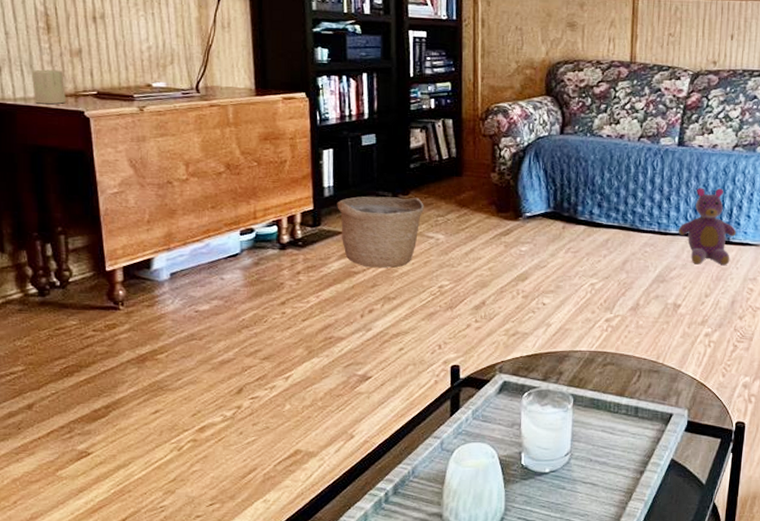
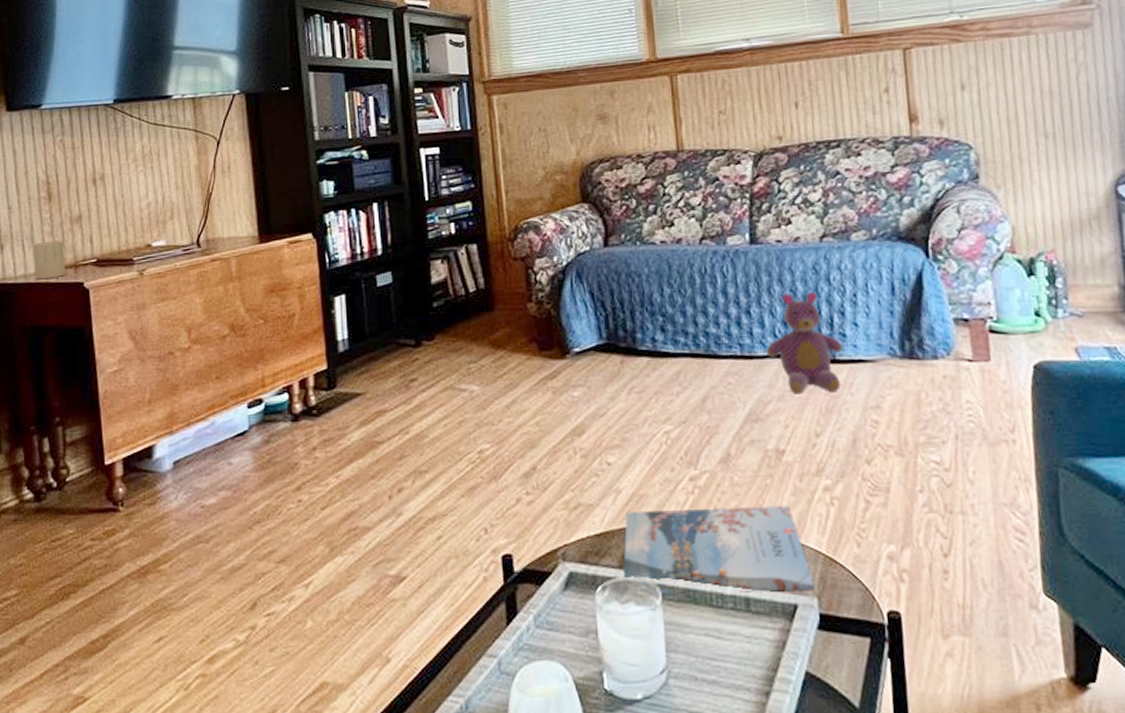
basket: present [337,196,424,268] -> none [353,342,453,435]
magazine: none [545,340,688,405] -> present [623,505,815,594]

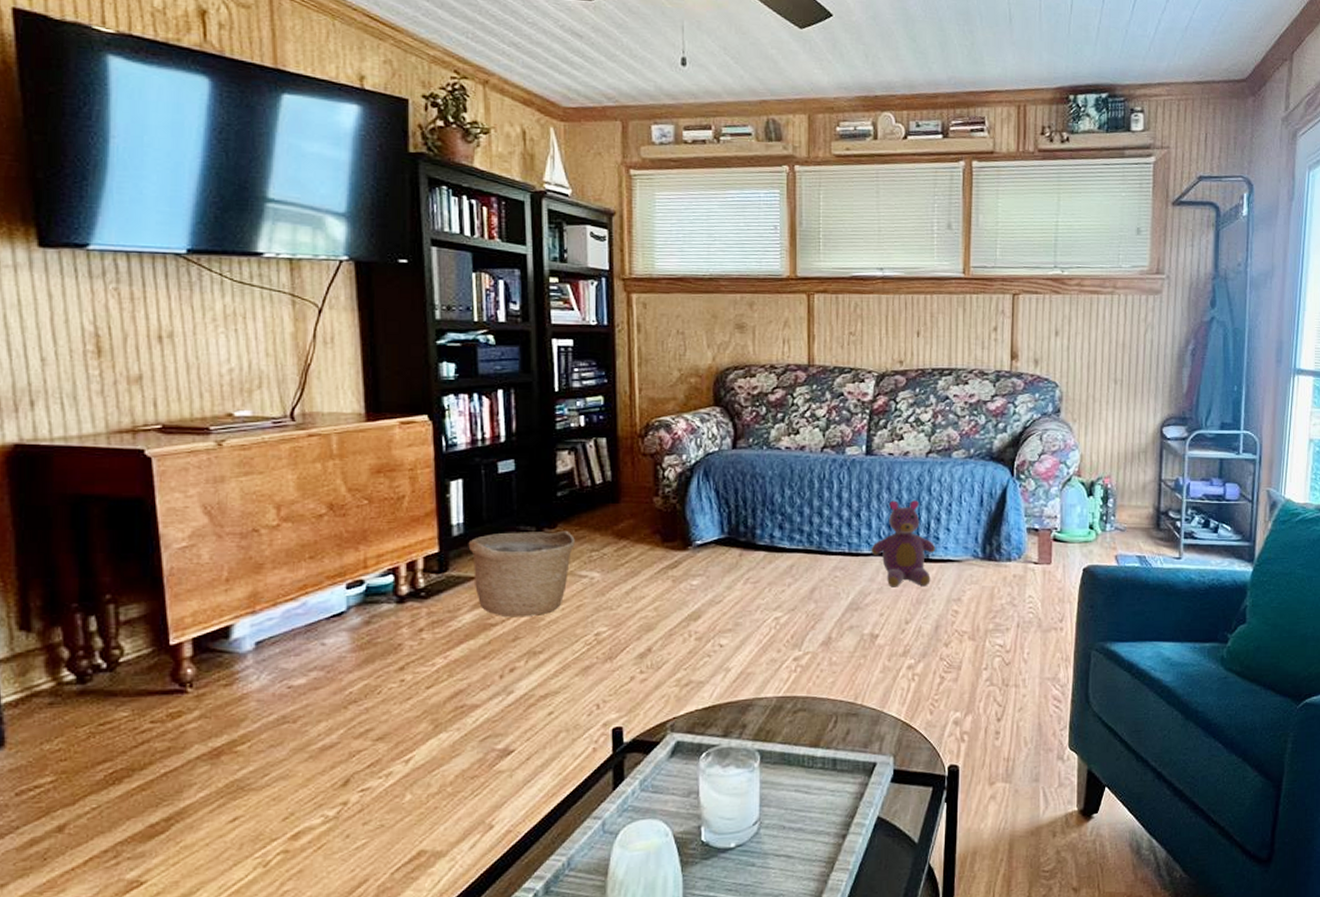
candle: present [33,240,65,280] -> none [76,401,120,443]
basket: none [353,342,453,435] -> present [468,530,575,618]
magazine: present [623,505,815,594] -> none [726,681,892,758]

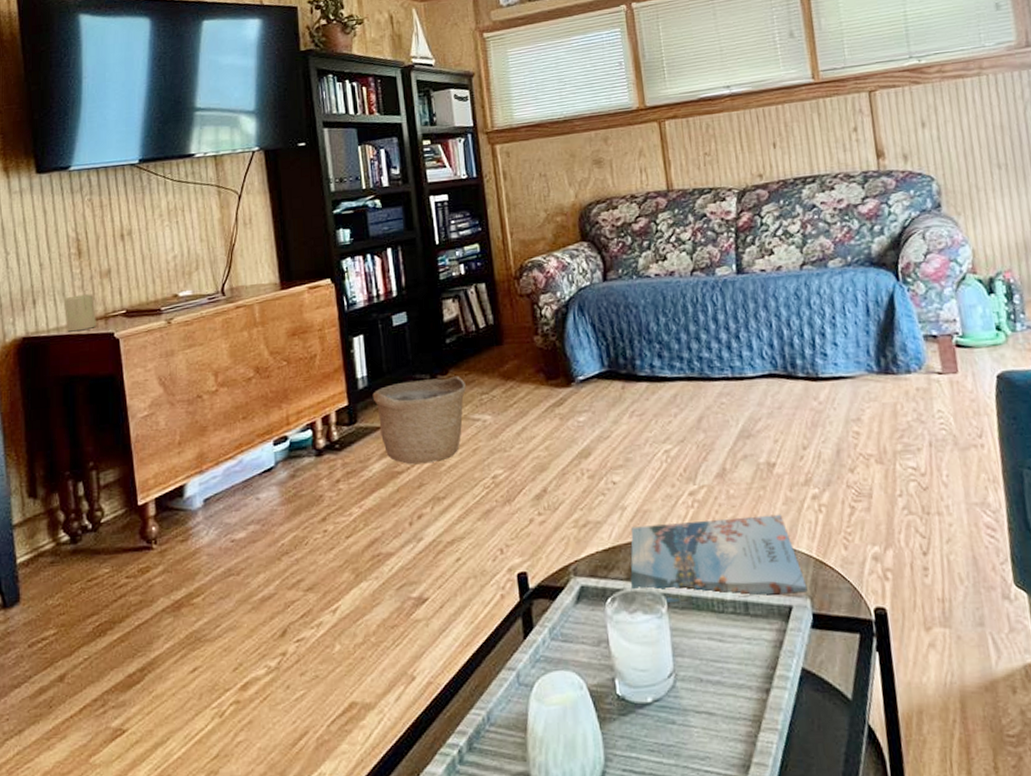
candle: none [76,401,120,443] -> present [64,294,96,332]
magazine: none [726,681,892,758] -> present [630,514,808,603]
teddy bear: present [871,500,936,587] -> none [755,316,825,411]

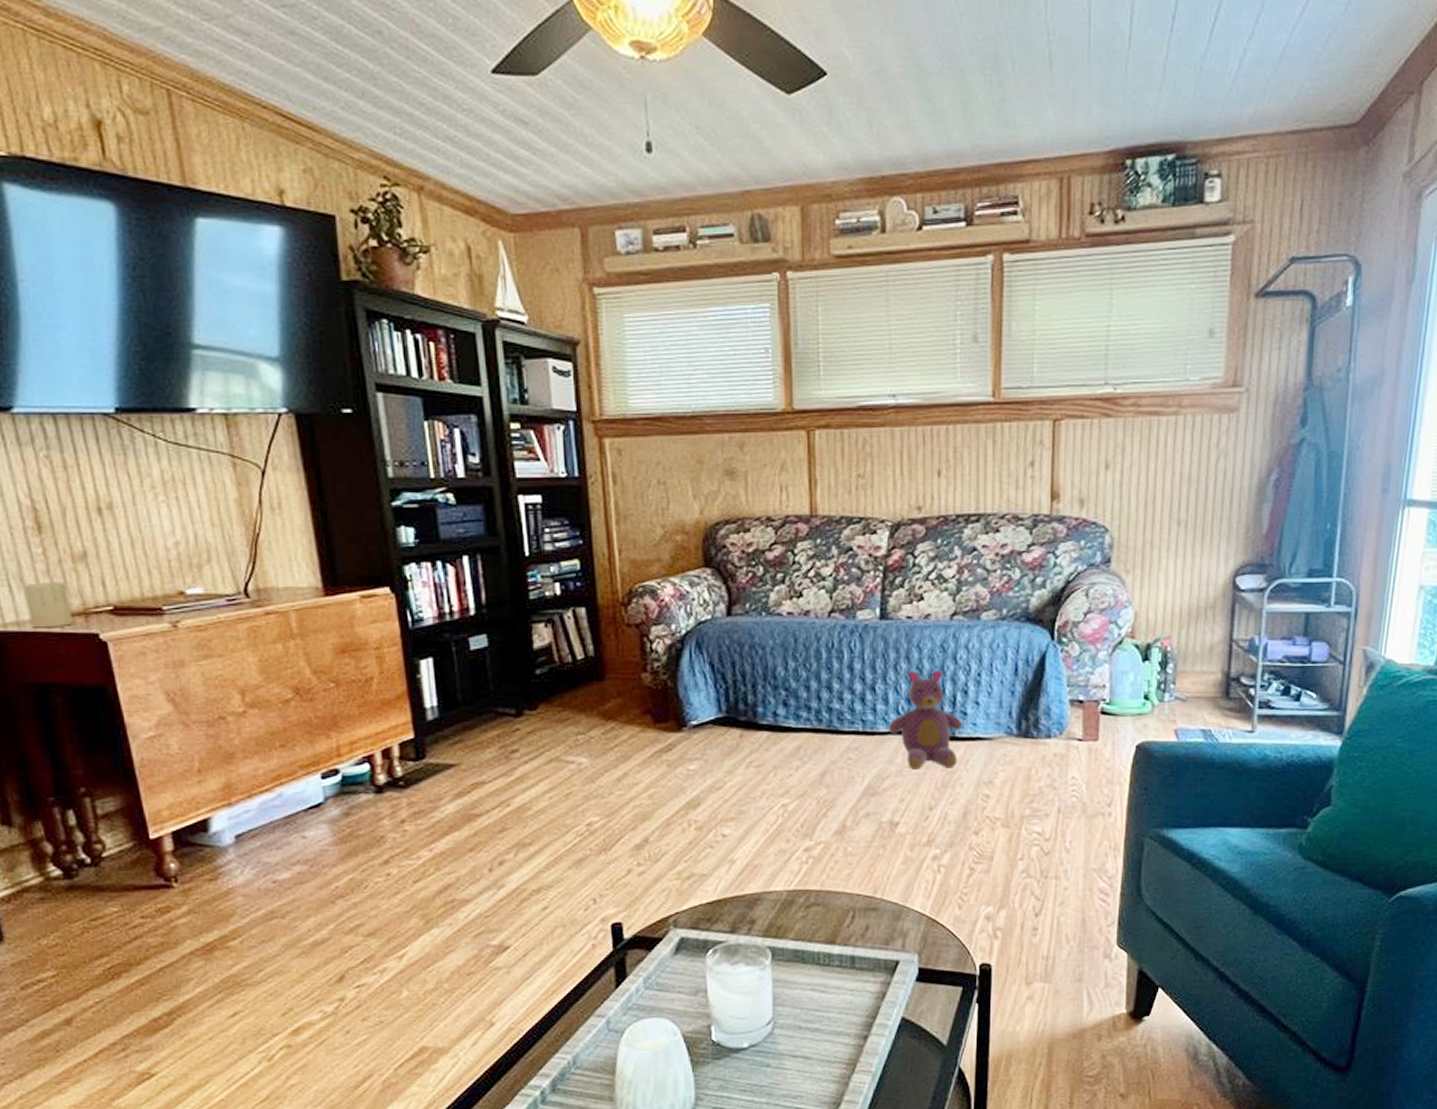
basket: present [372,375,466,465] -> none [444,712,559,808]
magazine: present [630,514,808,603] -> none [734,873,916,955]
teddy bear: none [755,316,825,411] -> present [888,670,963,770]

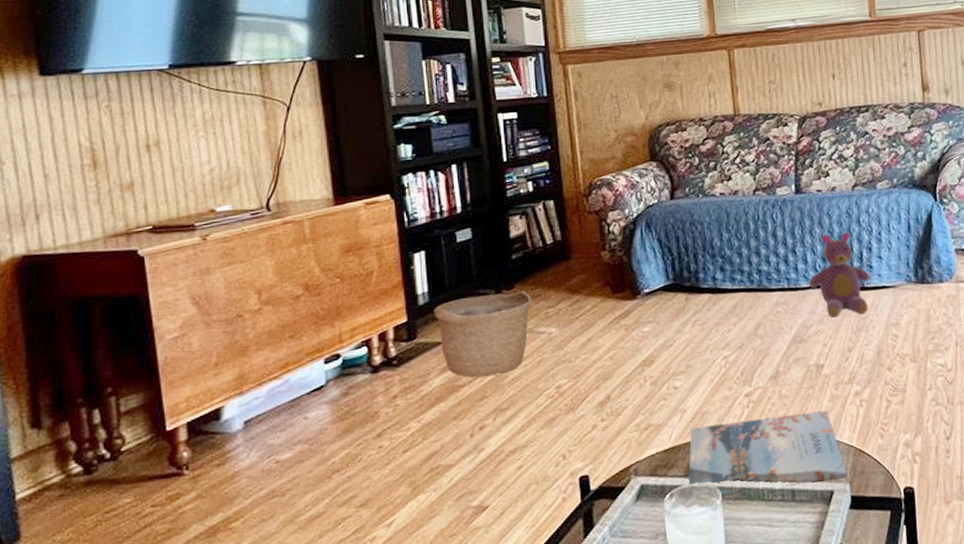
candle: present [24,582,73,628] -> none [76,208,116,249]
basket: none [444,712,559,808] -> present [433,290,532,378]
magazine: none [734,873,916,955] -> present [688,410,848,495]

